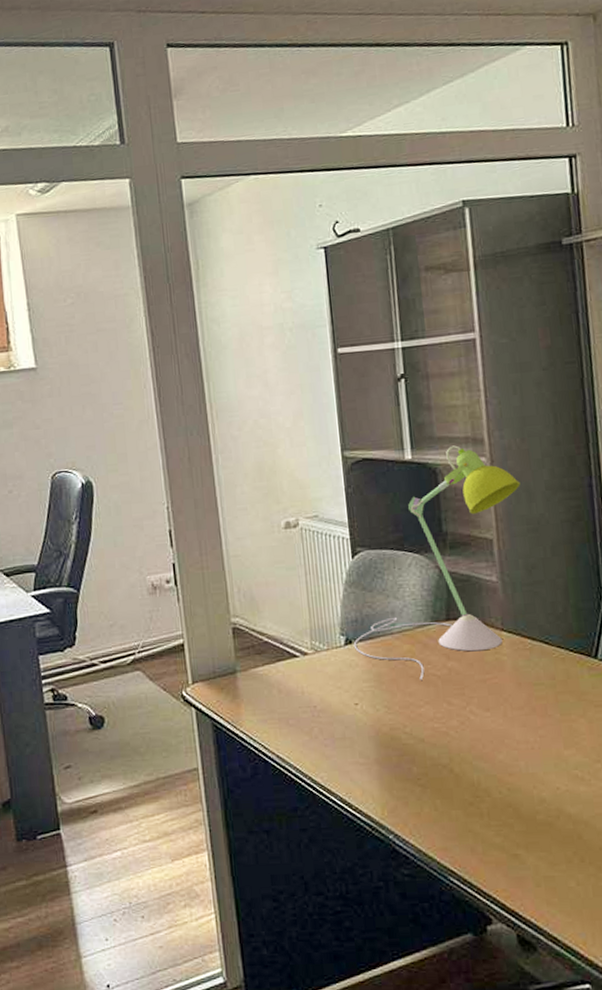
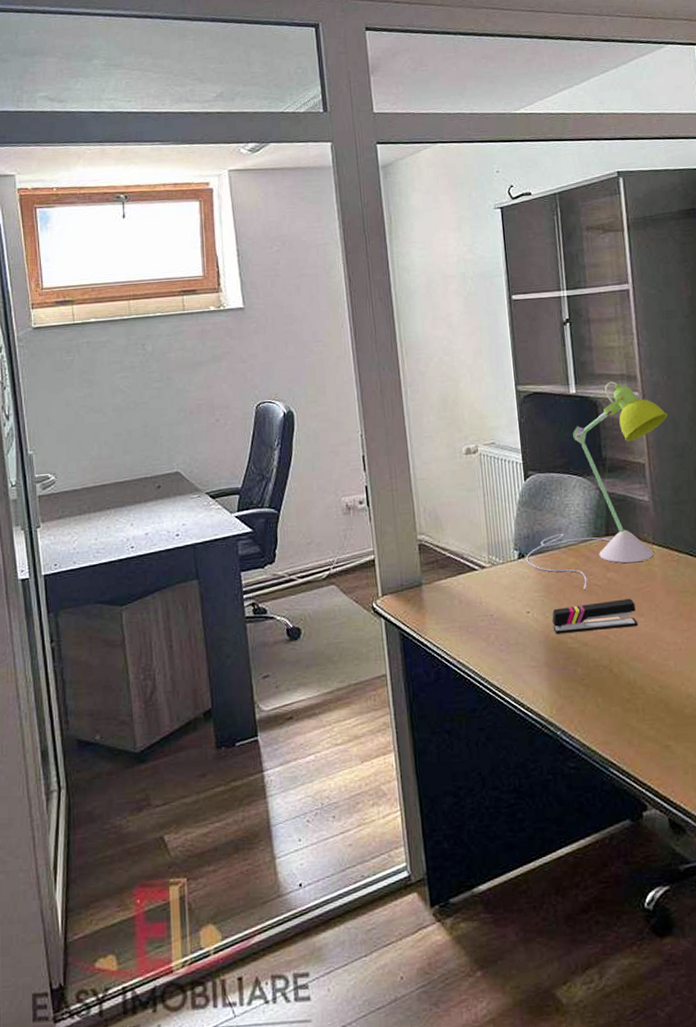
stapler: none [383,691,484,729] -> present [552,598,639,635]

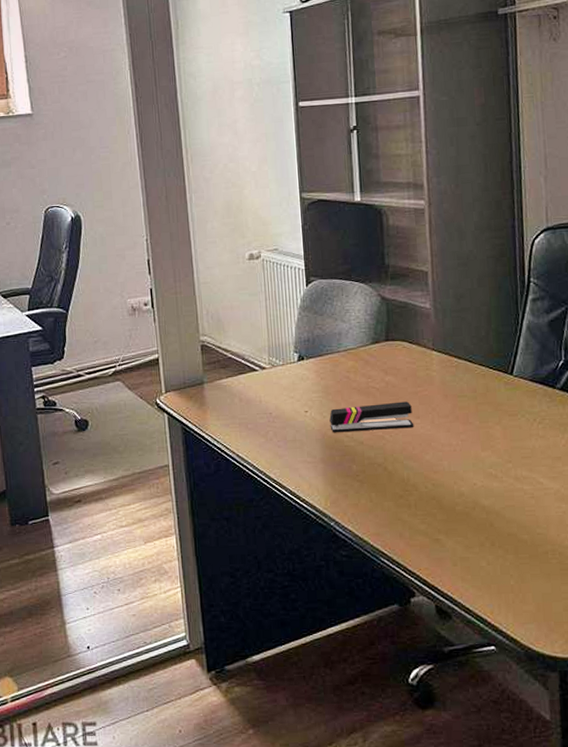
desk lamp: present [525,381,668,590] -> none [305,189,453,392]

